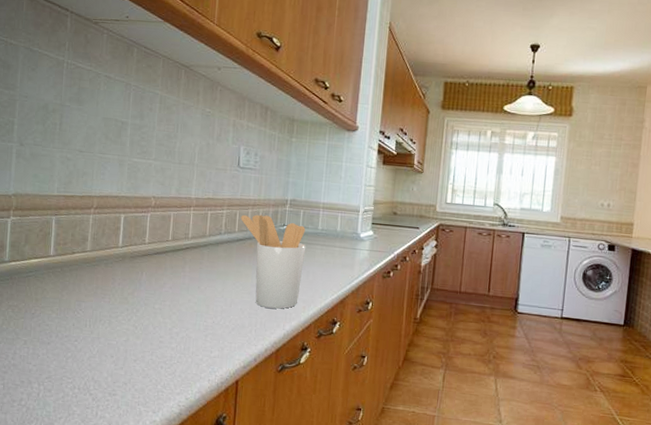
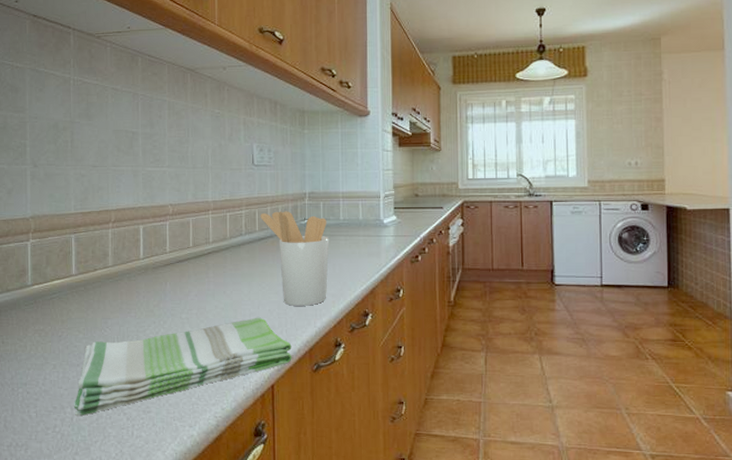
dish towel: none [41,315,259,393] -> present [74,317,292,417]

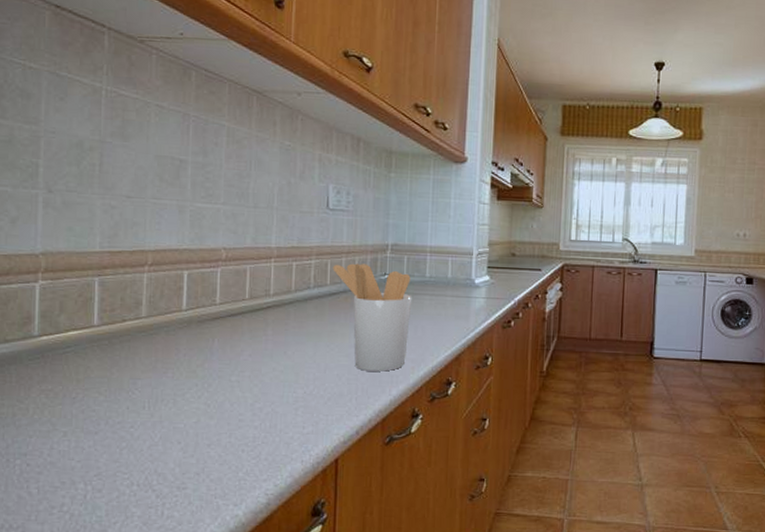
dish towel: present [74,317,292,417] -> none [88,382,362,493]

